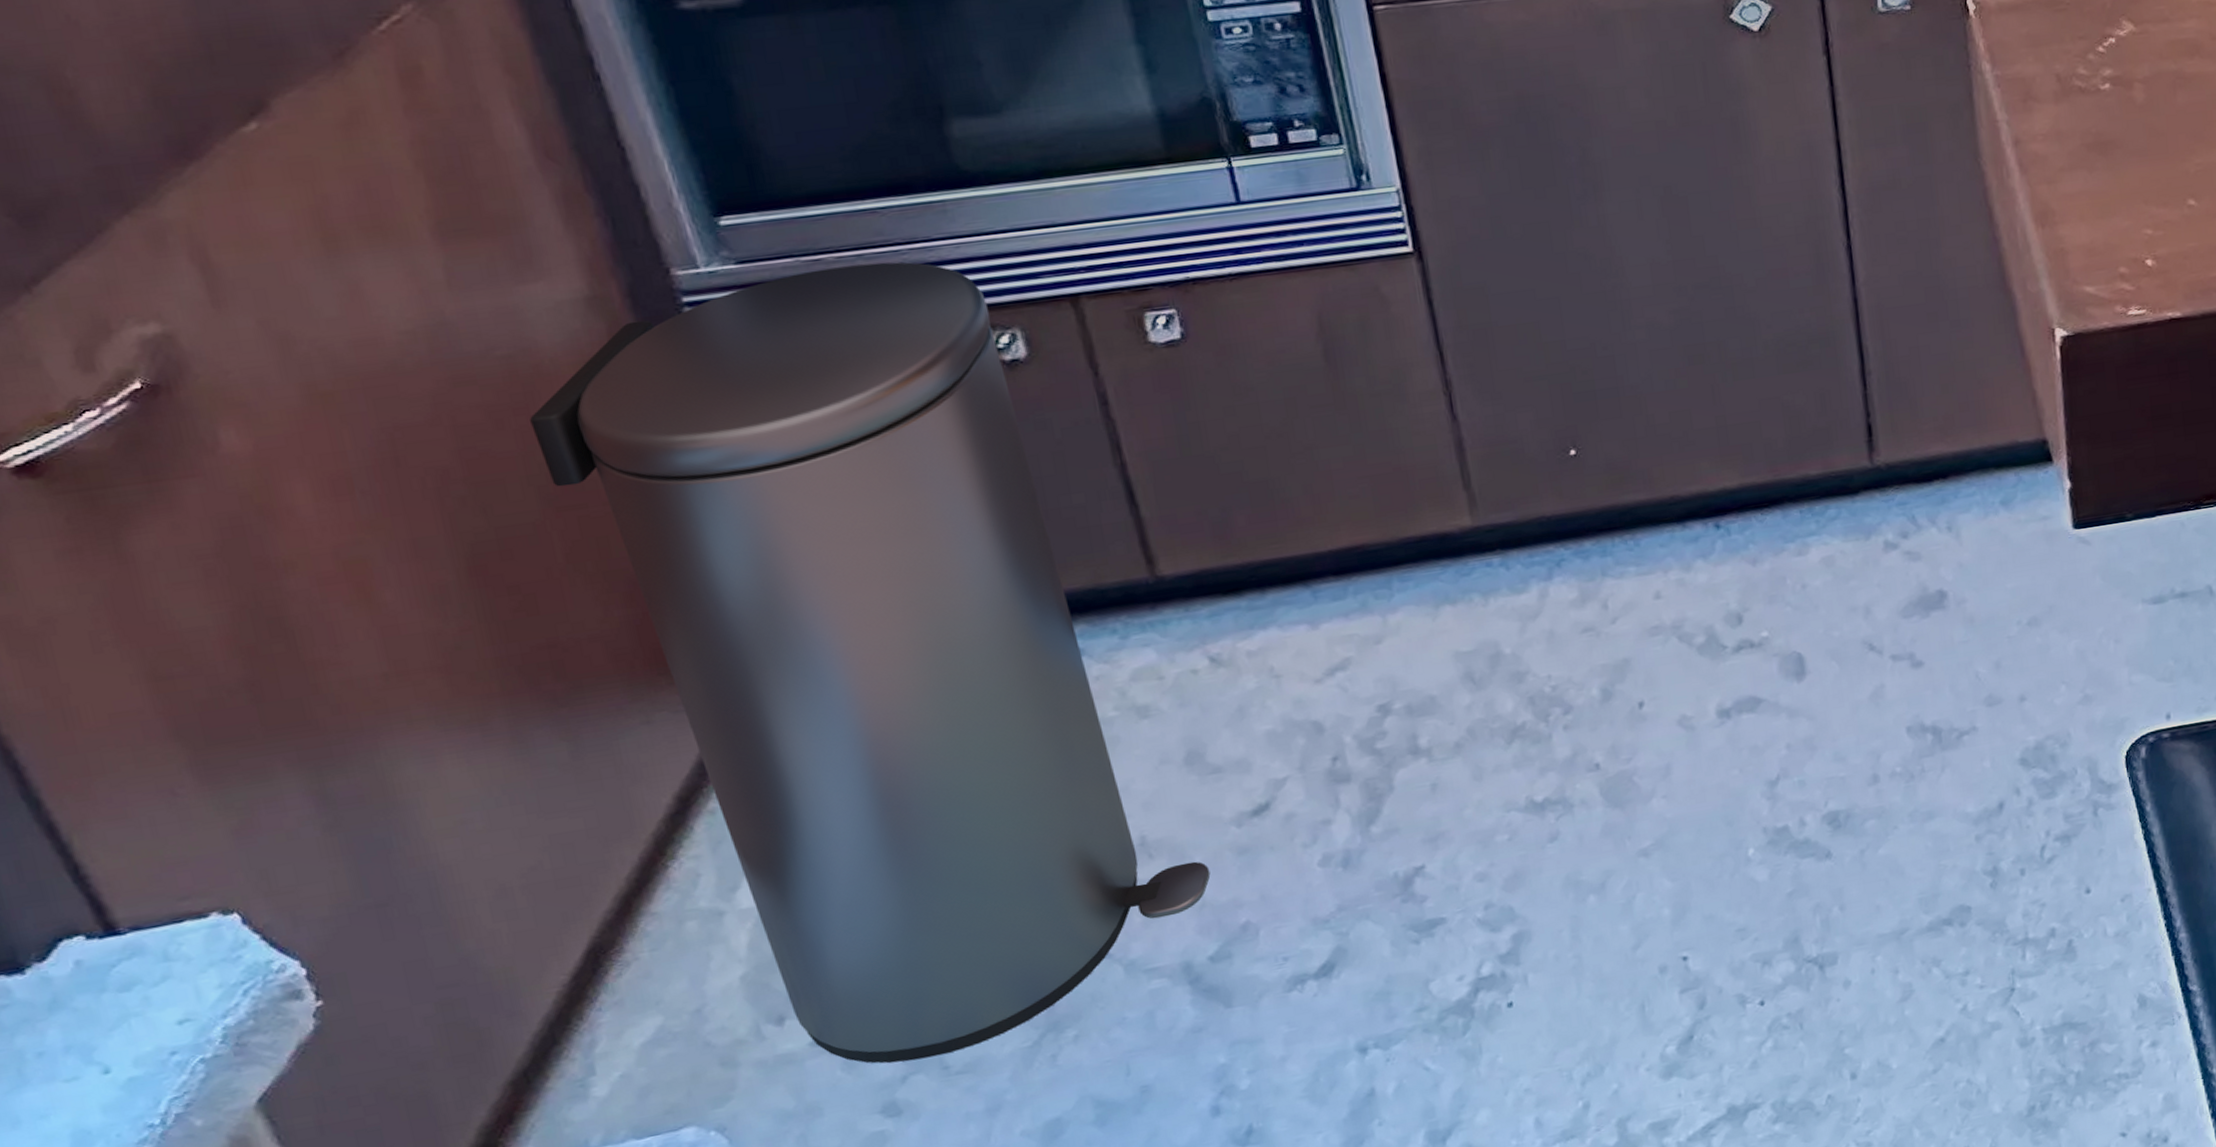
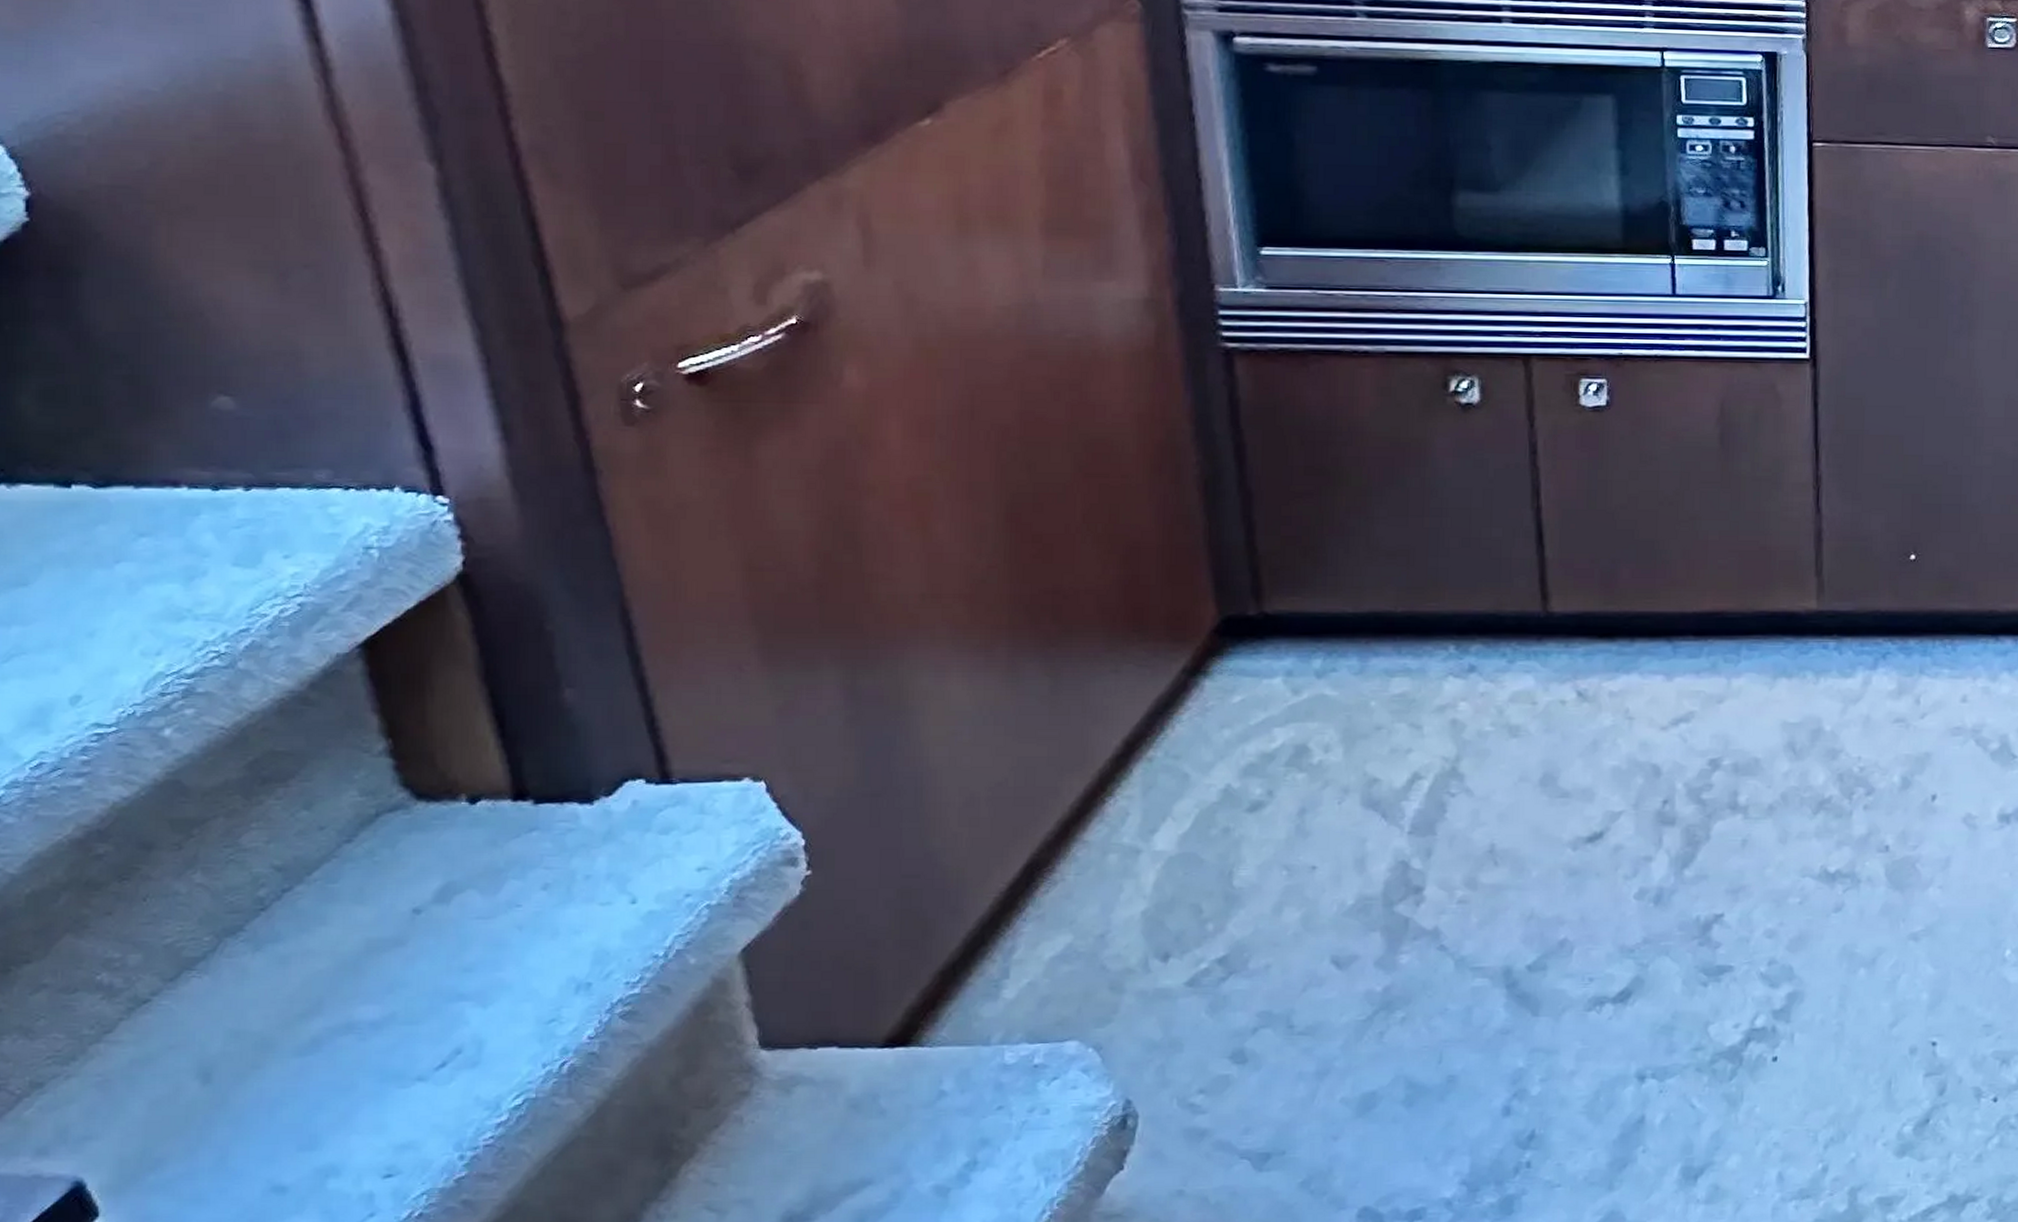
pedal bin: present [530,262,1211,1064] -> none [1080,303,1543,1015]

